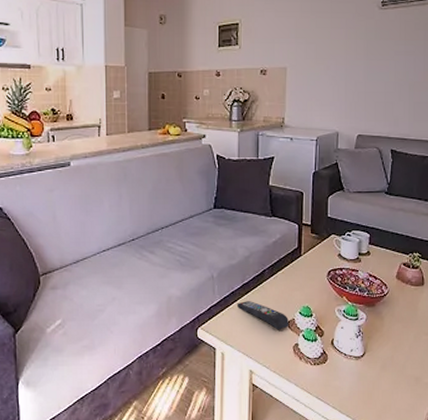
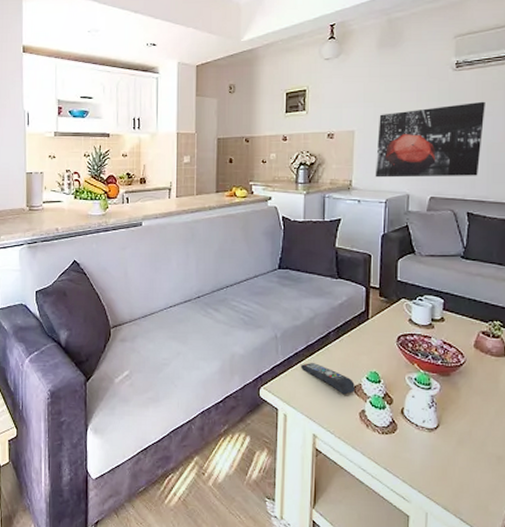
wall art: none [306,40,408,115] -> present [375,101,485,178]

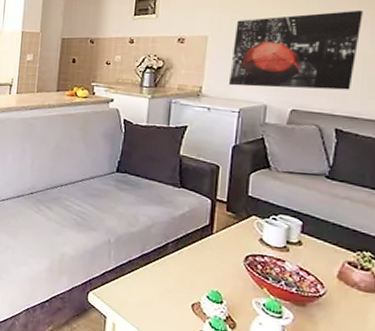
remote control: present [300,363,355,395] -> none [133,272,193,312]

